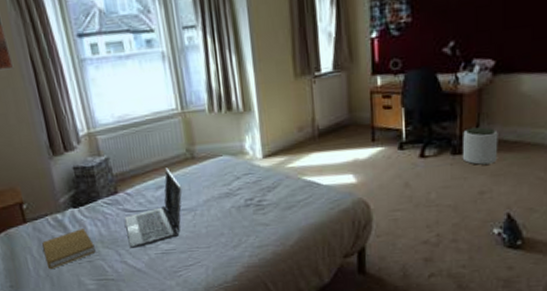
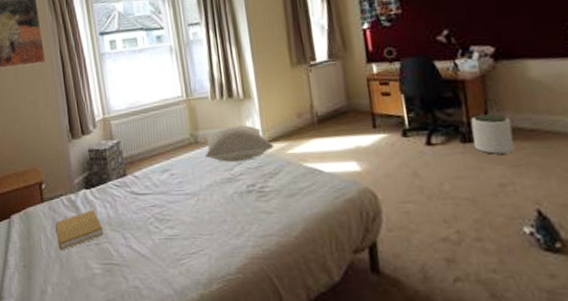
laptop: present [124,168,182,248] -> none [131,152,186,232]
pillow: none [199,139,274,177] -> present [203,125,274,162]

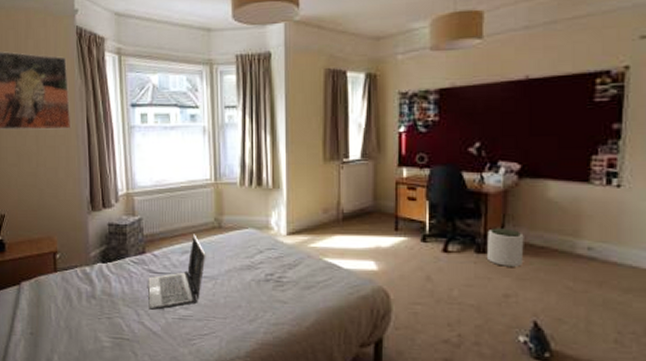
book: present [56,210,103,251] -> none [68,284,116,322]
laptop: none [131,152,186,232] -> present [148,234,206,310]
pillow: present [203,125,274,162] -> none [227,215,297,250]

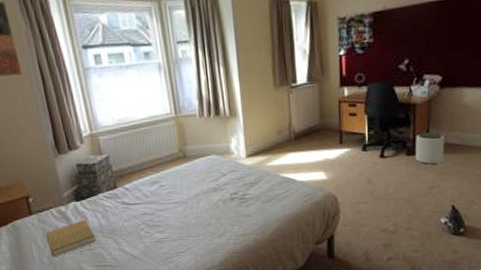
book: none [68,284,116,322] -> present [46,220,96,258]
laptop: present [148,234,206,310] -> none [122,165,175,237]

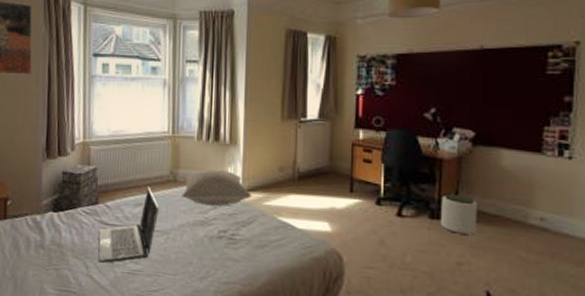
book: present [46,220,96,258] -> none [15,234,65,272]
laptop: none [122,165,175,237] -> present [98,186,160,263]
pillow: none [191,140,256,174] -> present [181,169,252,206]

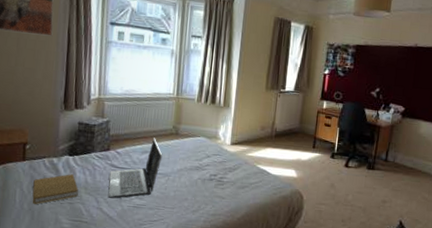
book: none [15,234,65,272] -> present [32,174,78,205]
pillow: present [181,169,252,206] -> none [181,126,238,156]
plant pot: present [440,194,478,235] -> none [374,152,401,181]

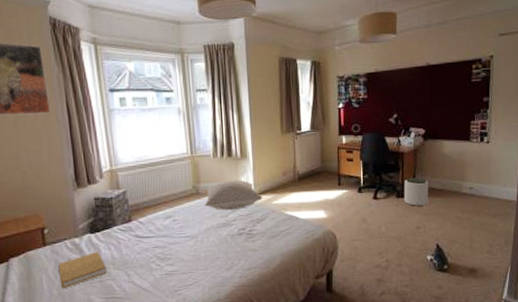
laptop: present [108,137,163,199] -> none [135,201,187,270]
pillow: none [181,126,238,156] -> present [203,180,263,210]
plant pot: none [374,152,401,181] -> present [403,178,429,206]

